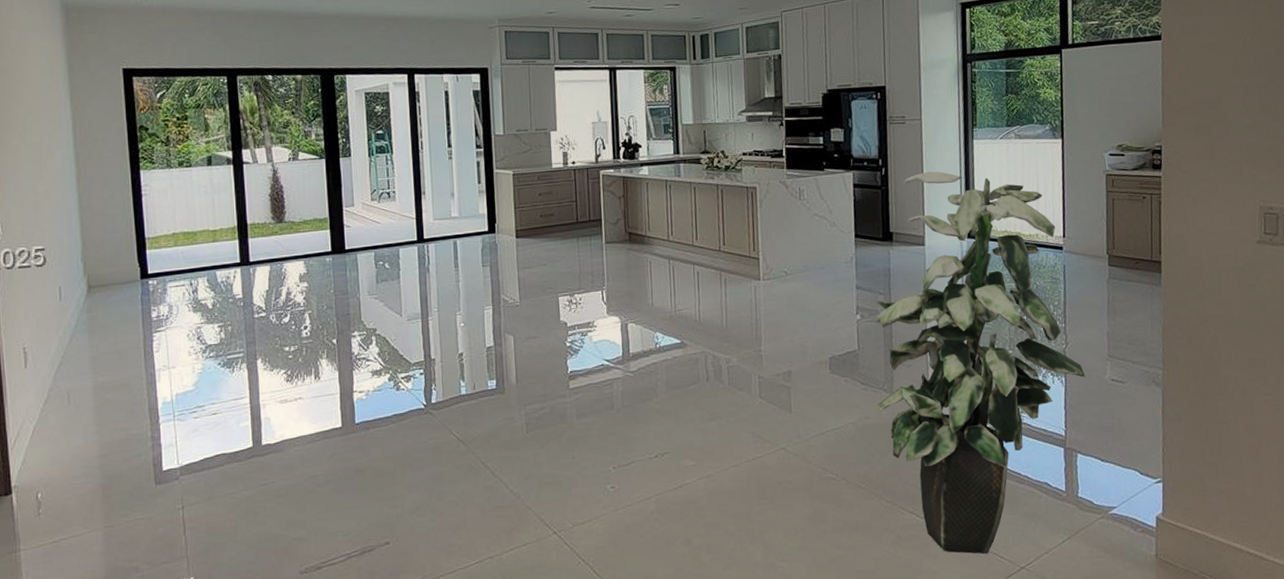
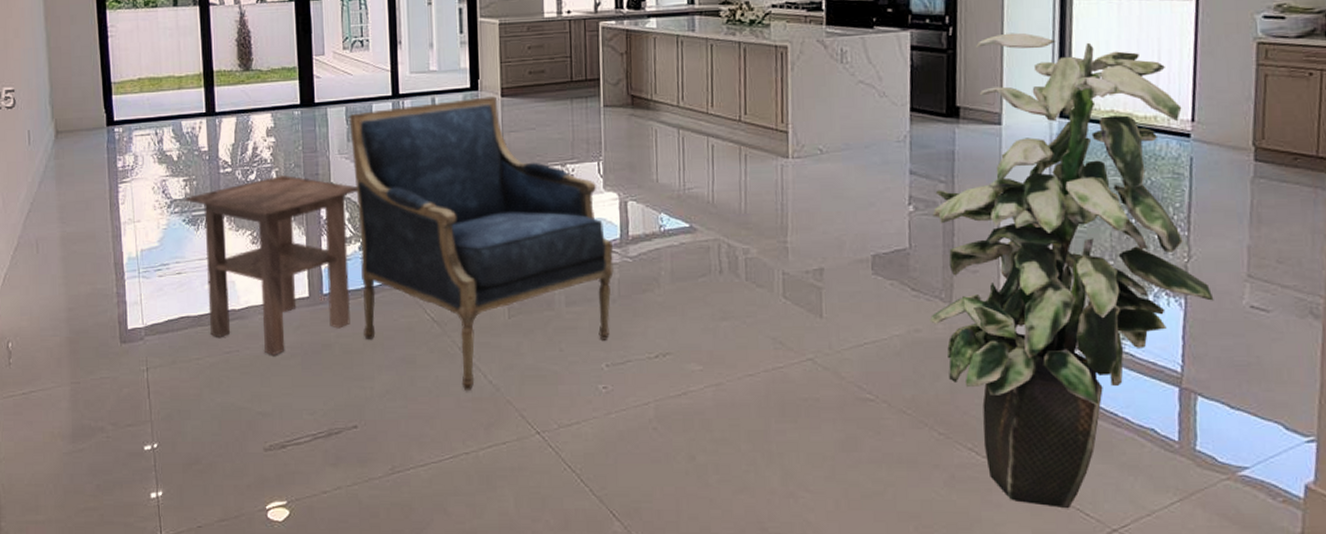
side table: none [220,317,386,484] -> present [185,175,357,355]
armchair: none [378,238,618,501] -> present [349,96,614,390]

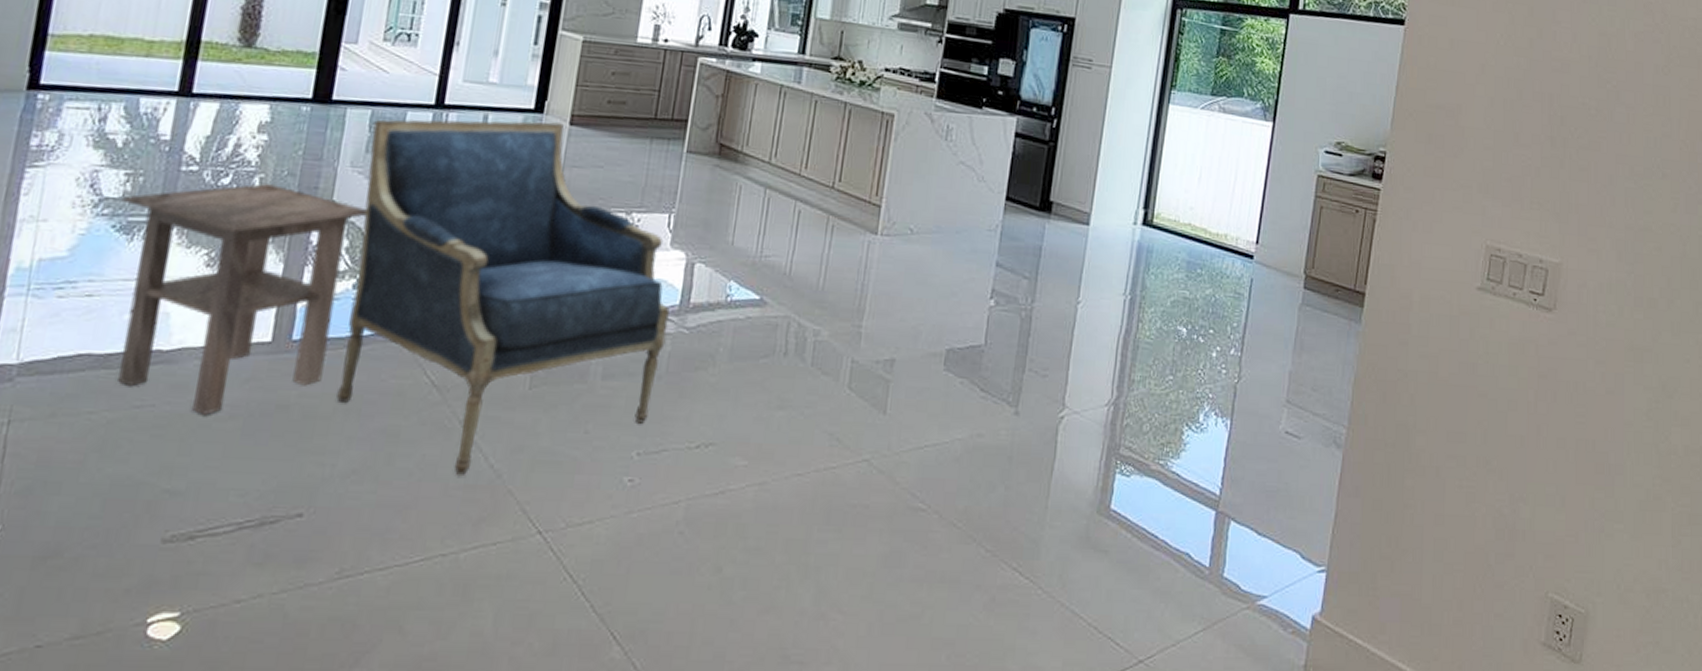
indoor plant: present [929,32,1214,509] -> none [993,133,1256,638]

